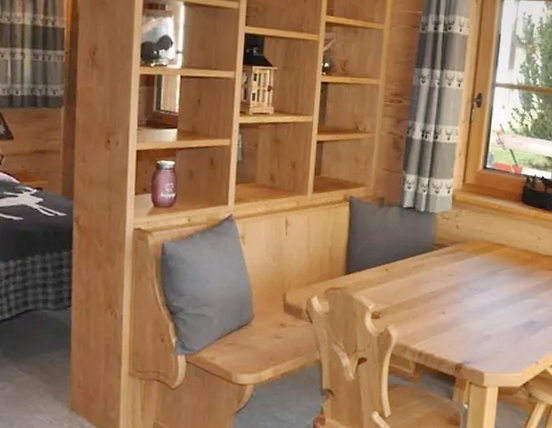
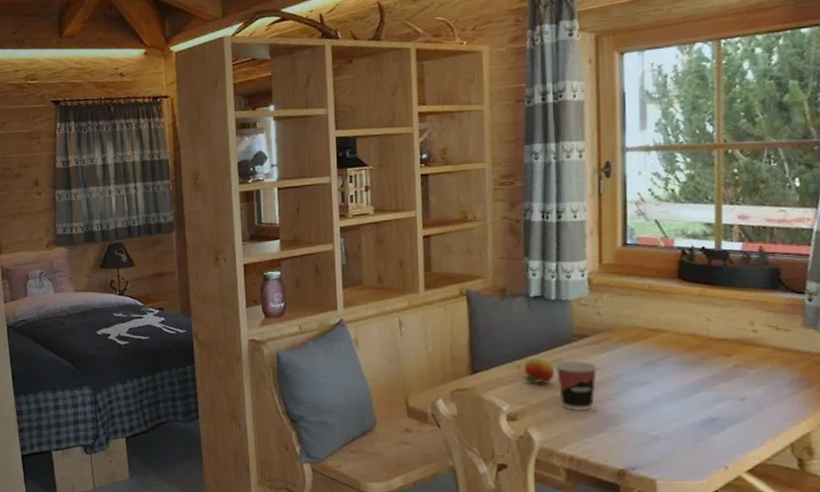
fruit: none [389,263,416,286] -> present [523,358,555,384]
cup: none [417,267,451,313] -> present [555,360,598,412]

